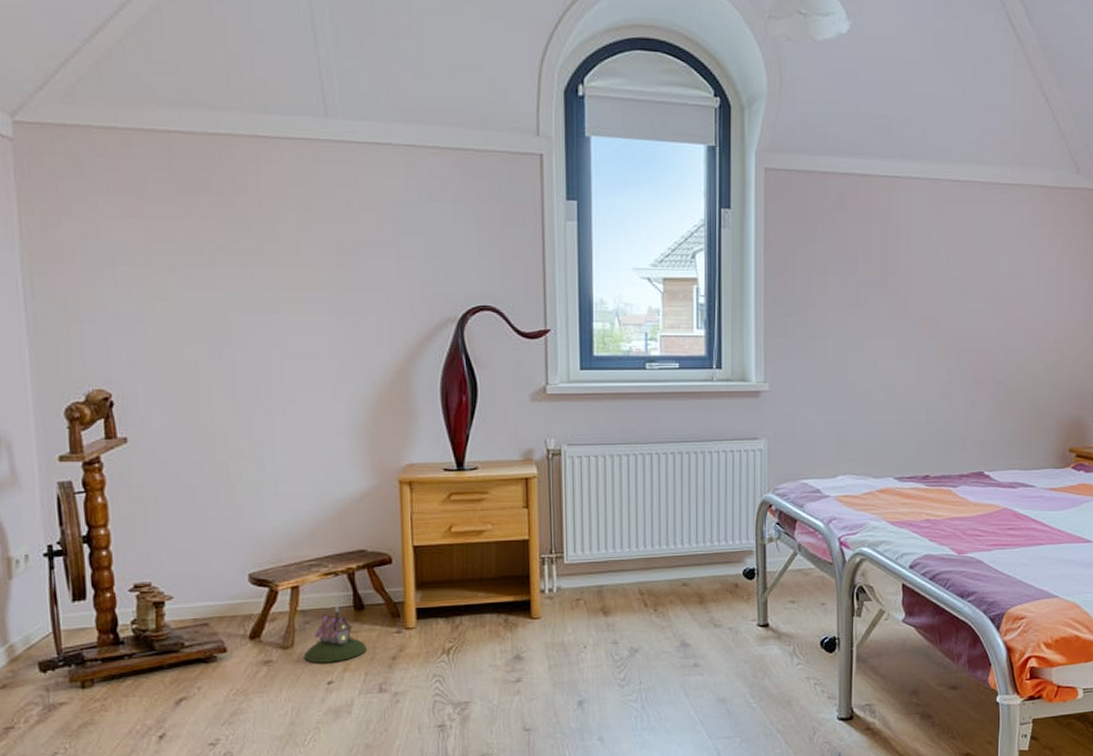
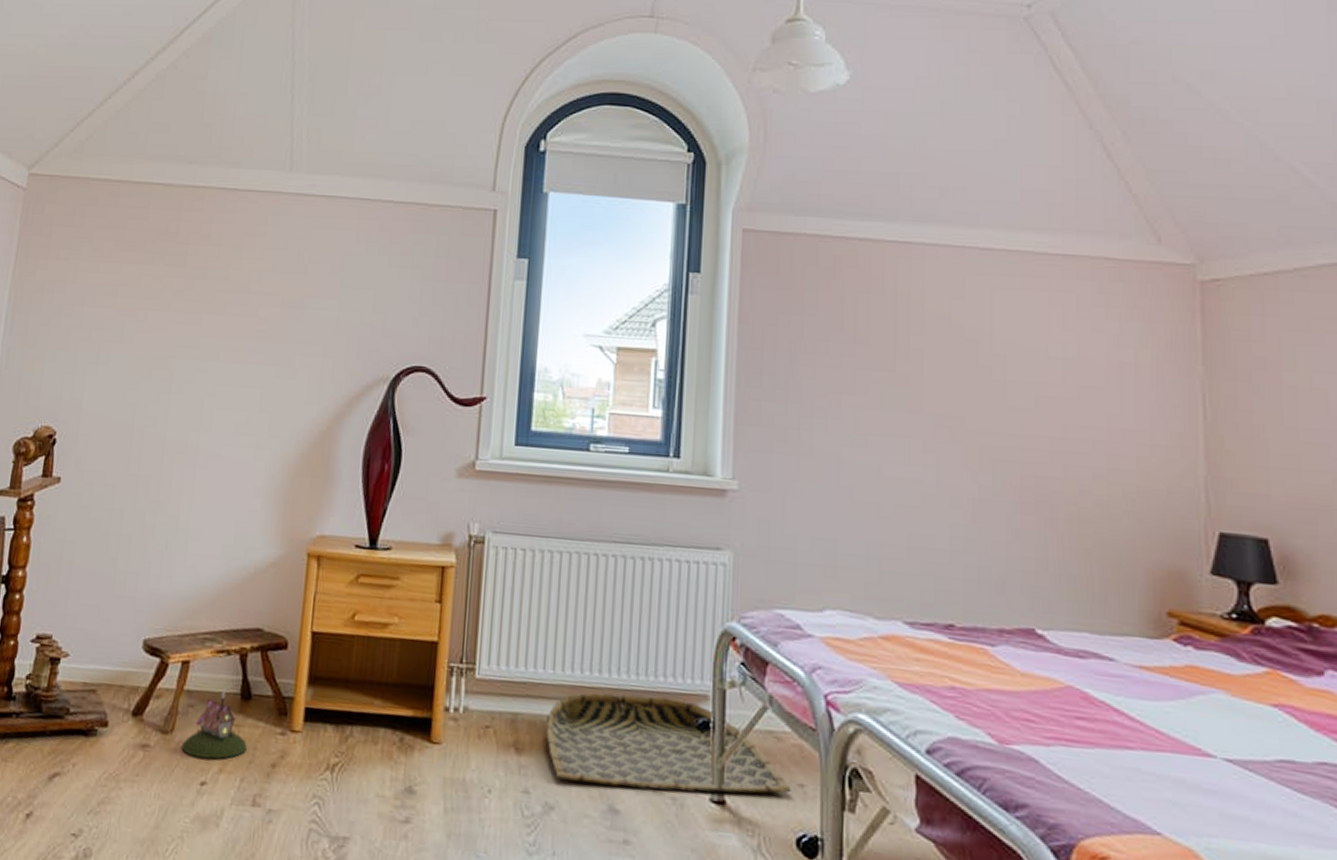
woven basket: none [627,556,816,629] -> present [546,692,791,794]

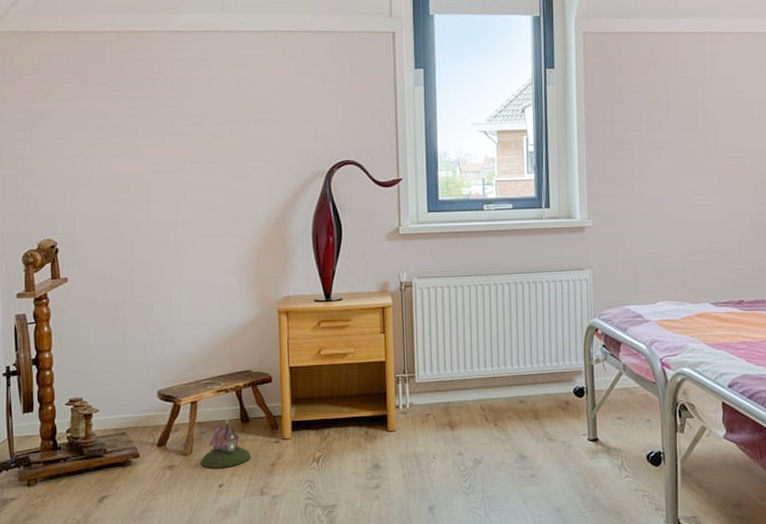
woven basket: present [546,692,791,794] -> none [470,376,642,442]

